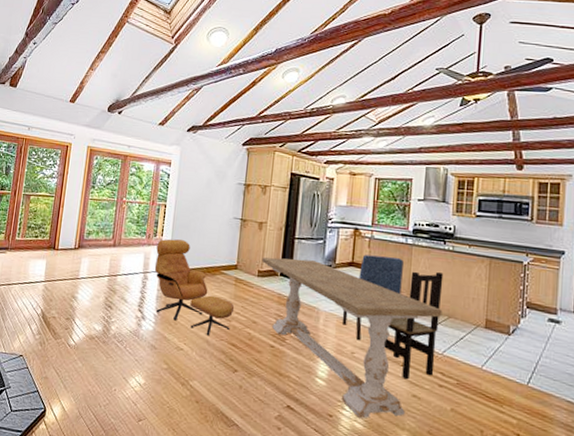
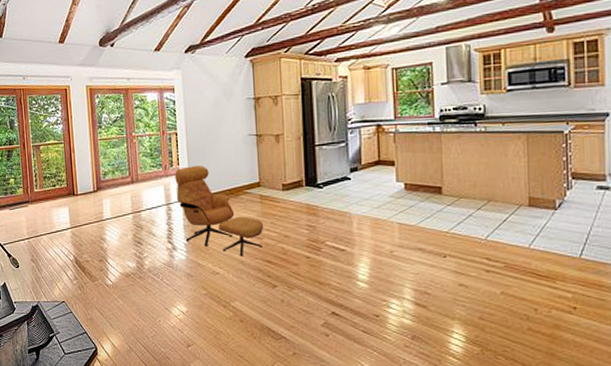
dining table: present [261,257,443,418] -> none [284,165,481,314]
dining chair: present [341,254,403,341] -> none [375,149,435,239]
dining chair: present [384,271,444,380] -> none [423,157,479,270]

